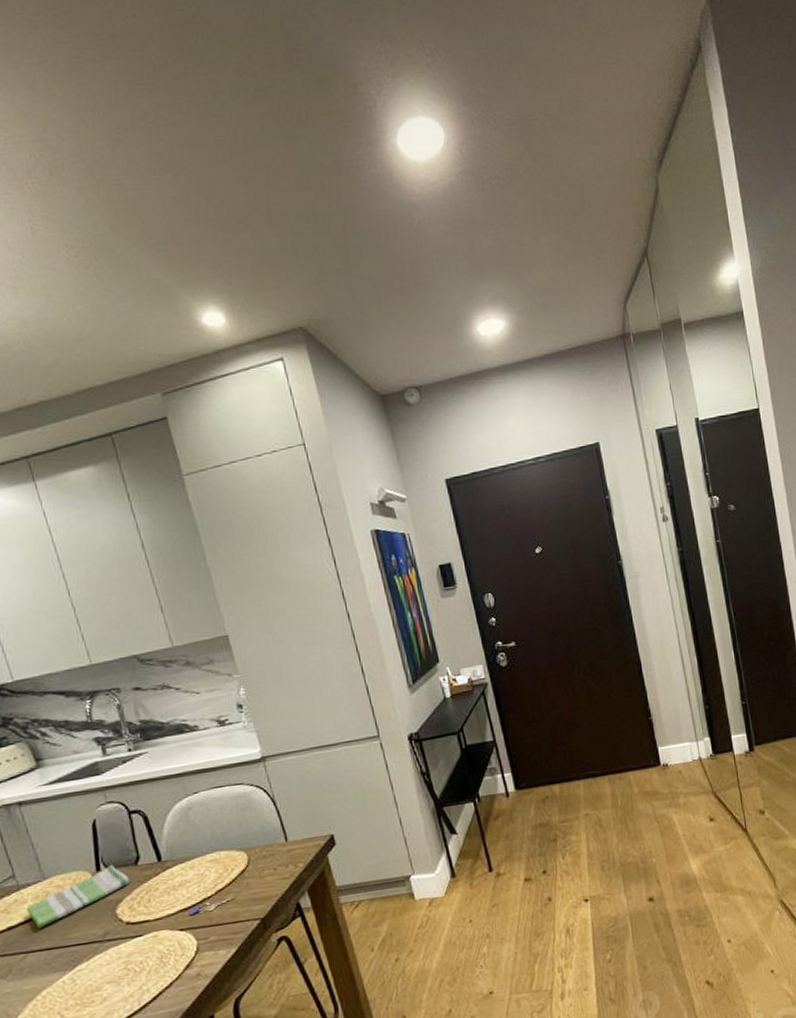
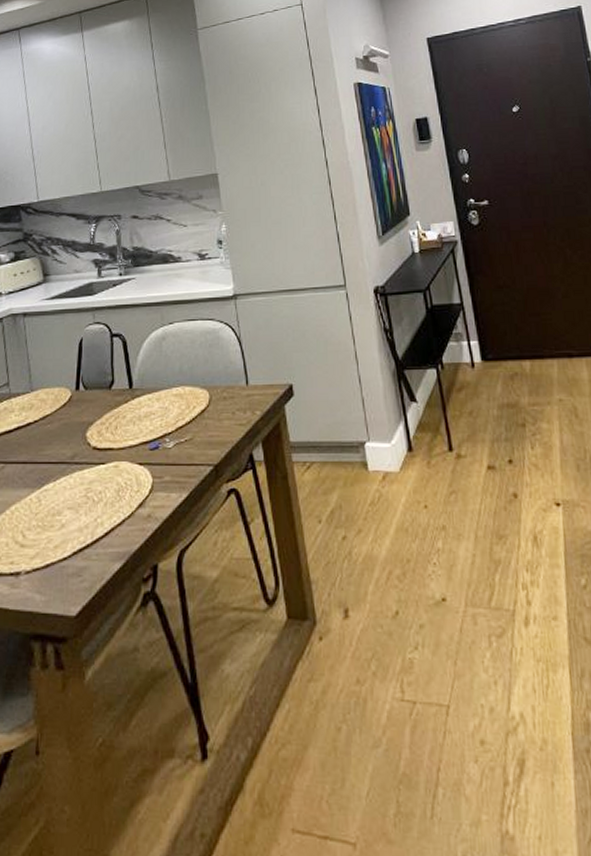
dish towel: present [26,864,130,929] -> none [13,385,103,440]

